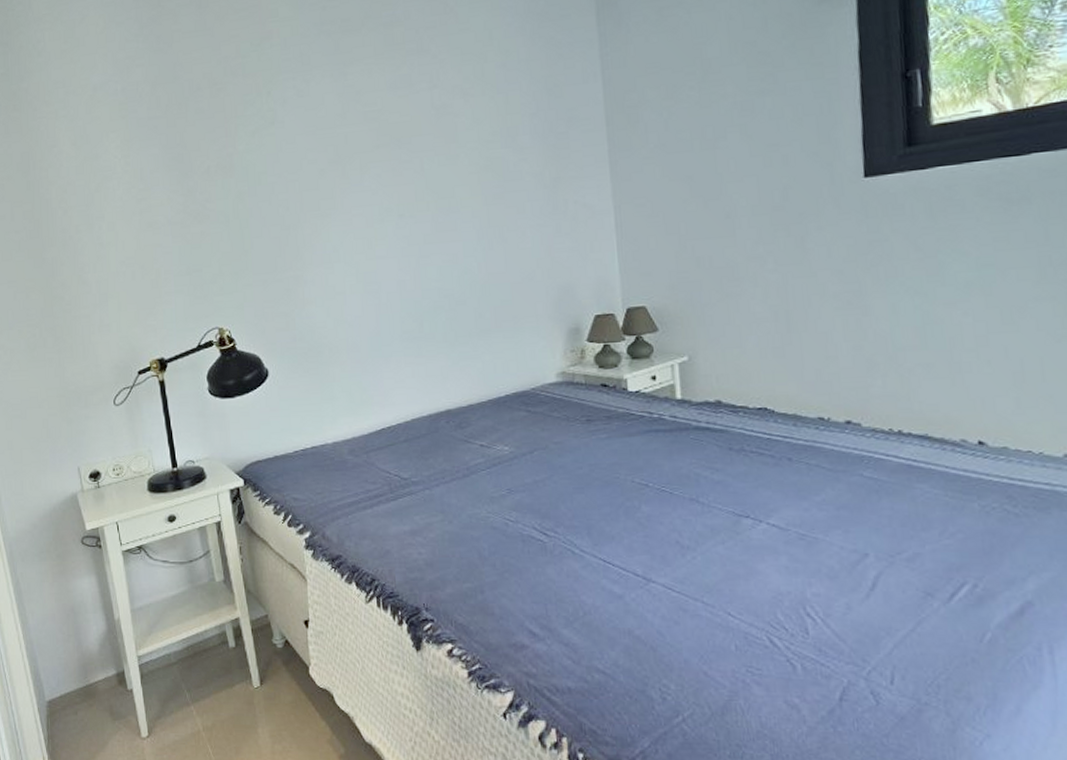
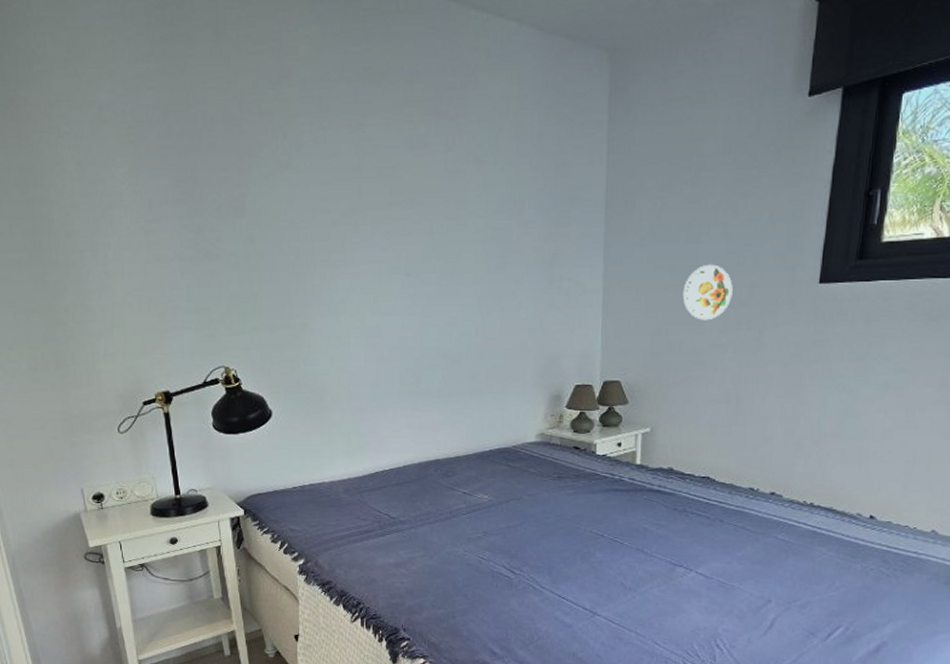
decorative plate: none [705,170,763,232] -> present [682,264,733,321]

